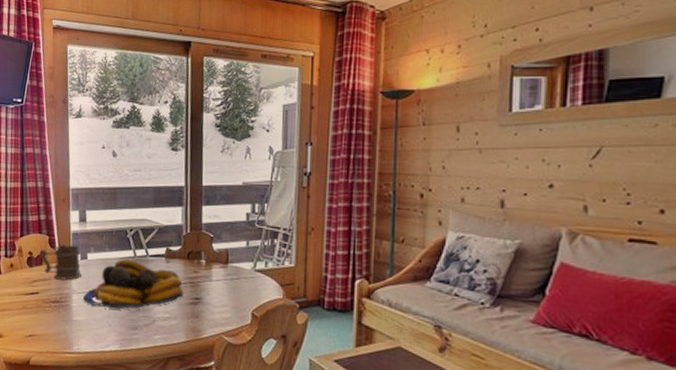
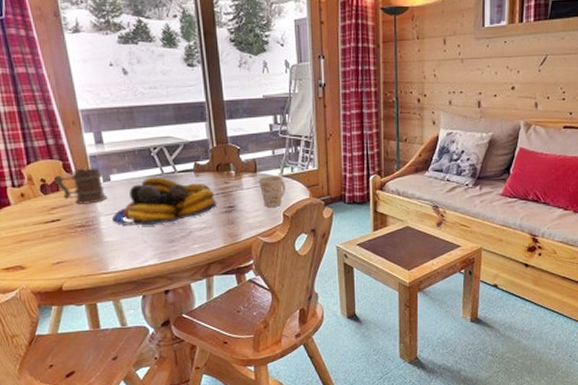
mug: none [229,268,257,304] -> present [258,175,285,207]

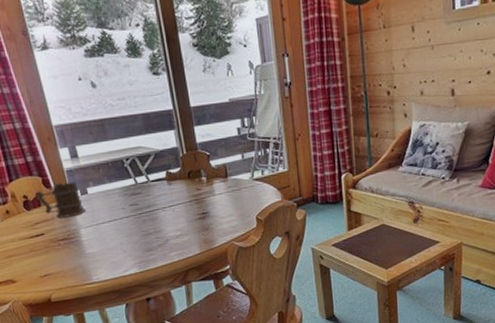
fruit bowl: present [112,177,217,226] -> none [92,187,191,237]
mug: present [258,175,285,207] -> none [230,179,257,212]

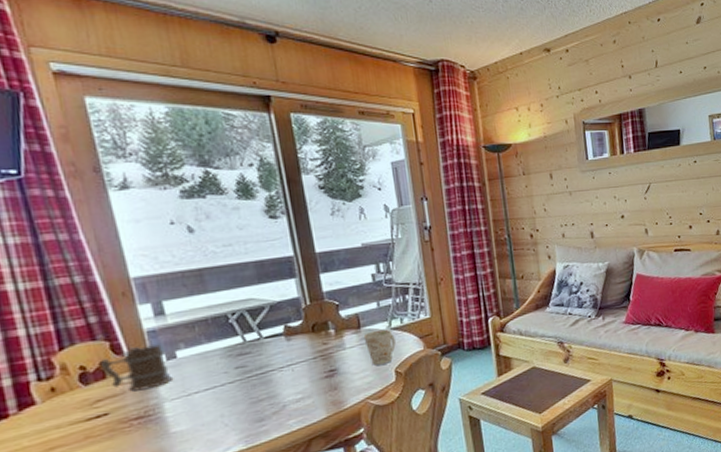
mug: none [230,179,257,212] -> present [363,329,396,366]

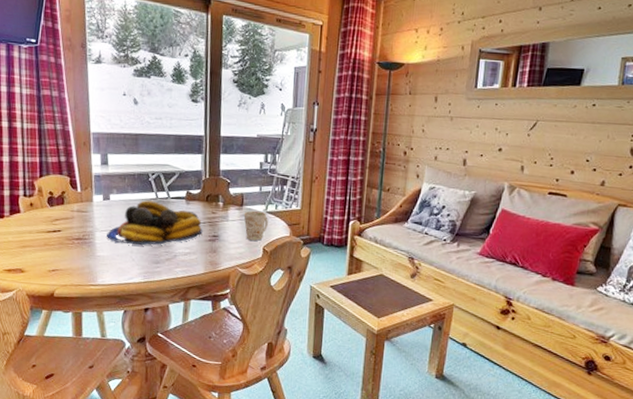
mug: present [99,344,174,392] -> none [61,185,105,219]
fruit bowl: none [181,346,315,410] -> present [107,200,203,245]

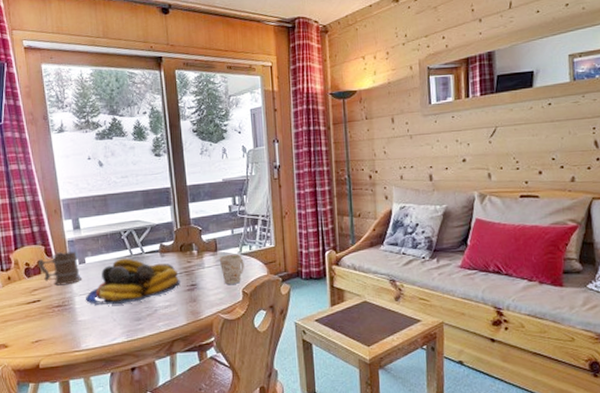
mug: none [61,185,105,219] -> present [37,251,83,286]

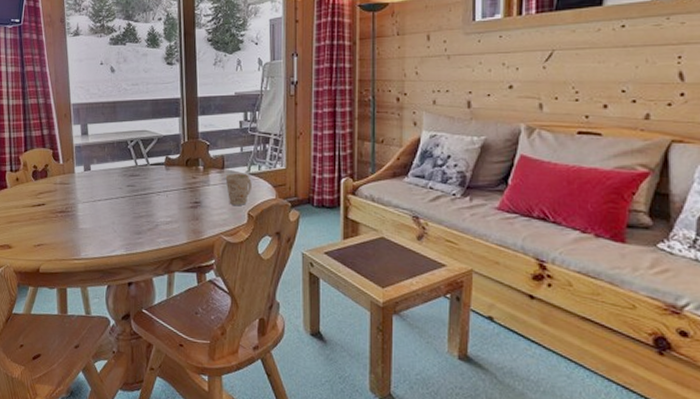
mug: present [37,251,83,286] -> none [45,157,87,191]
fruit bowl: present [86,258,180,305] -> none [89,169,184,216]

